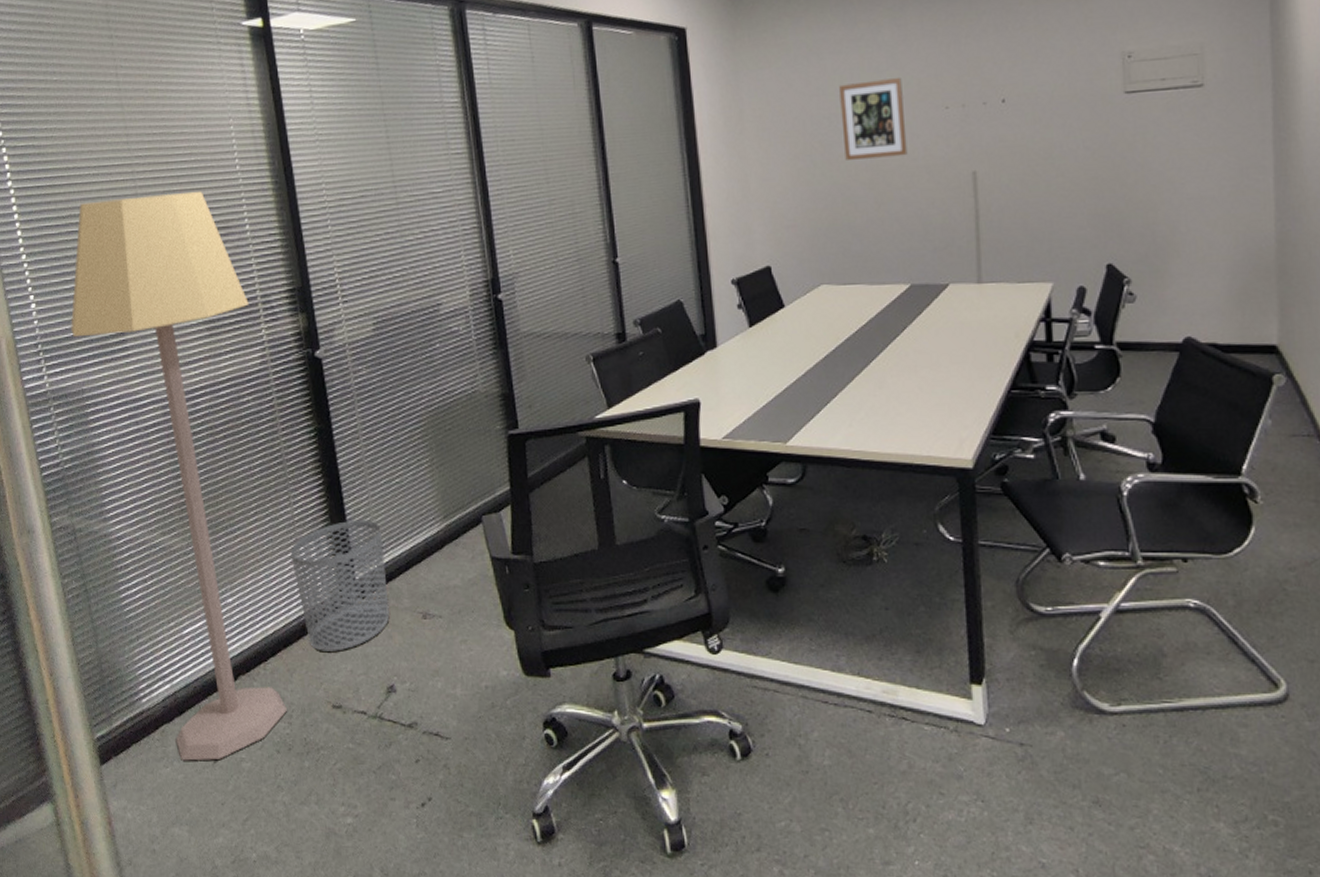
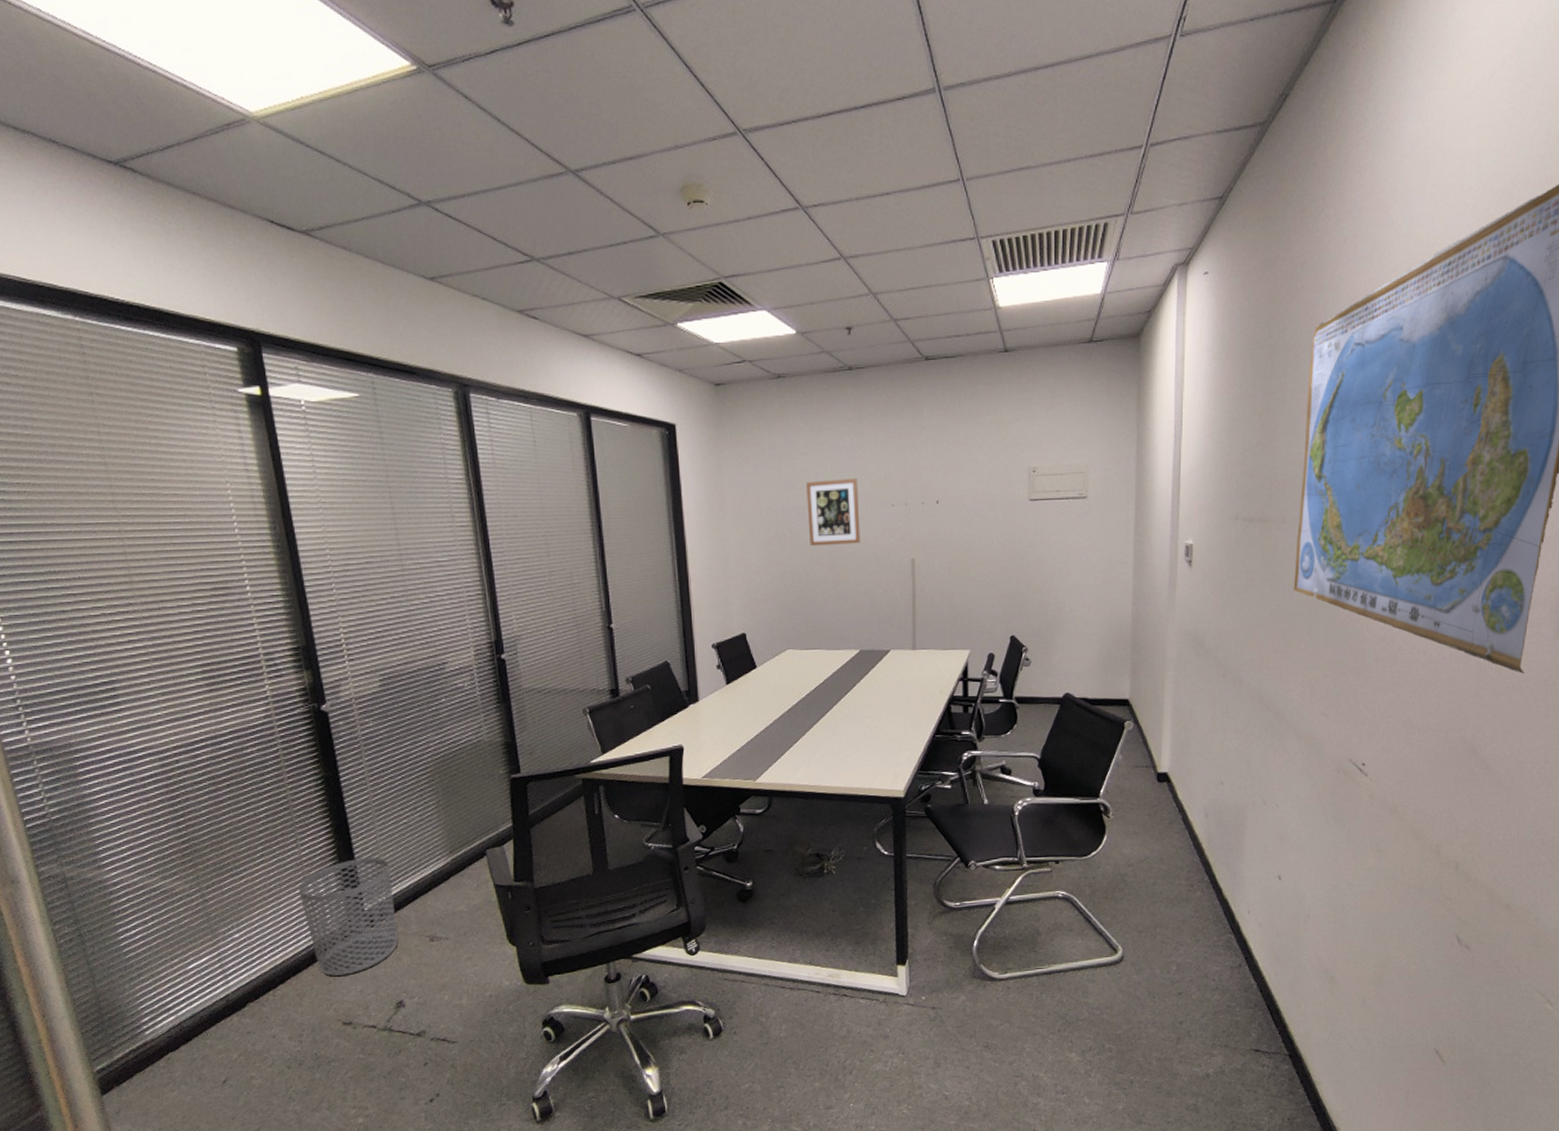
lamp: present [71,191,287,761] -> none [54,552,297,1084]

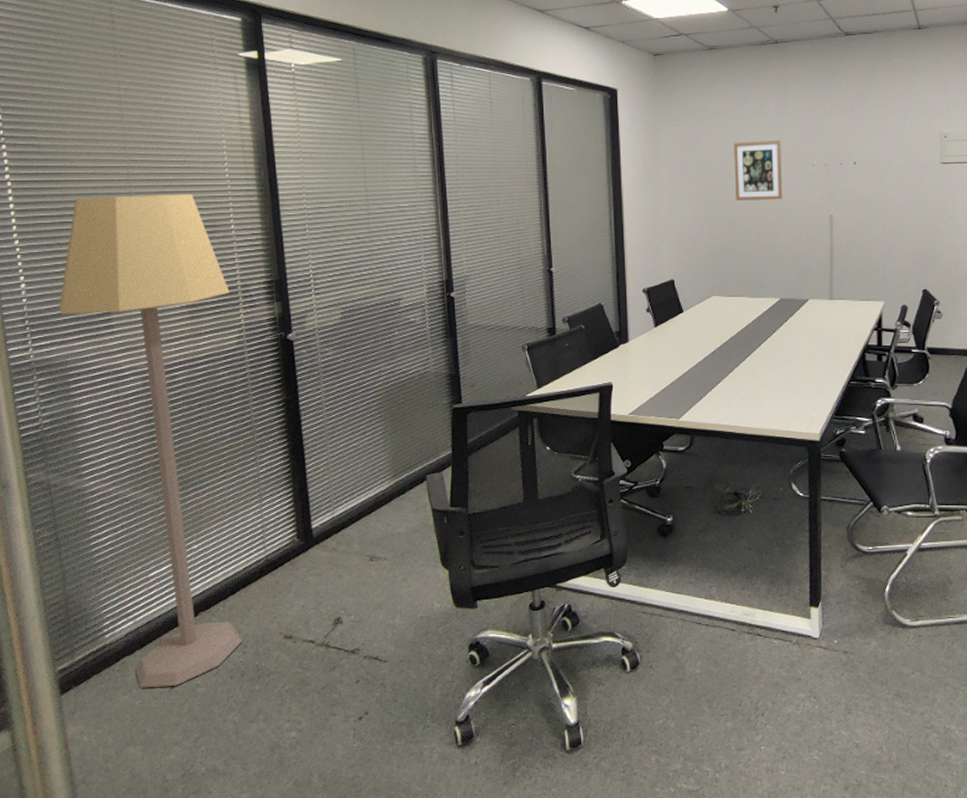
lamp: none [54,552,297,1084] -> present [59,193,242,688]
waste bin: present [298,857,398,976] -> none [254,477,340,590]

